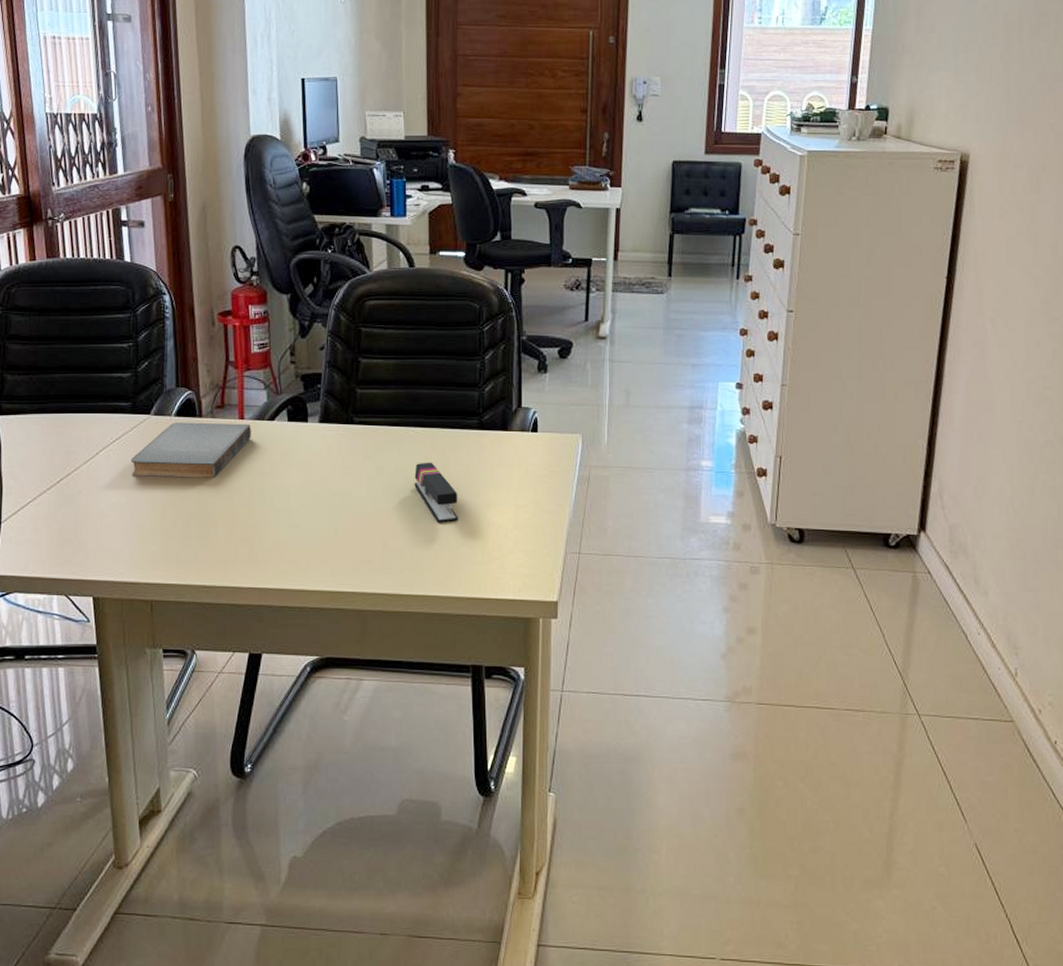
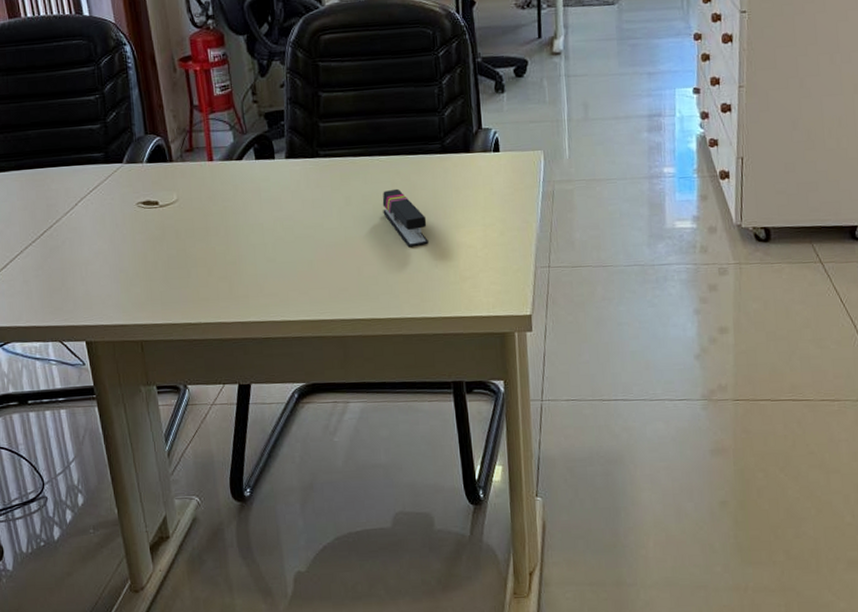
book: present [130,422,251,479] -> none [108,165,222,225]

